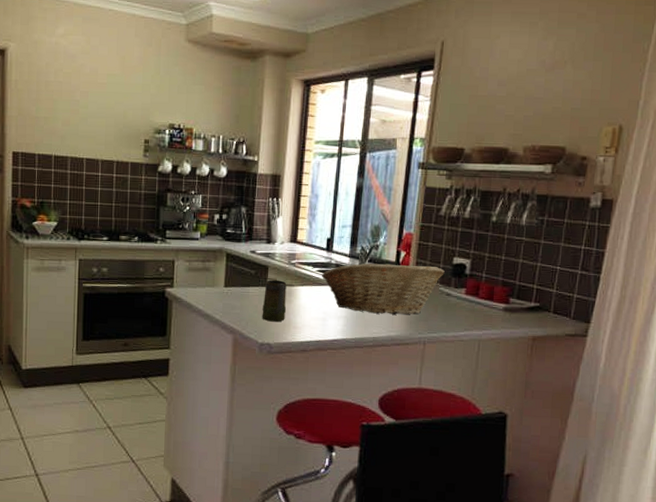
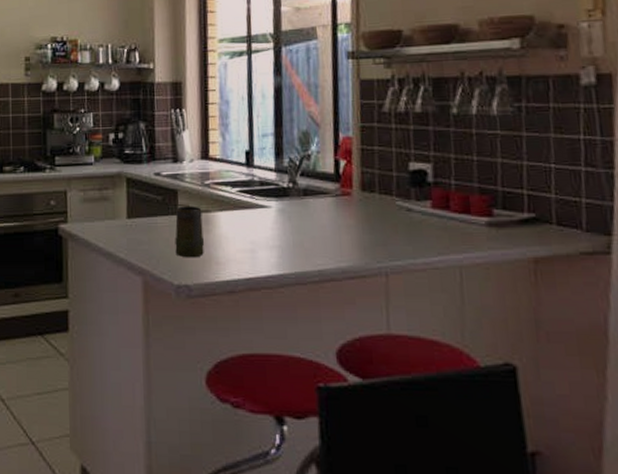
fruit basket: present [322,263,445,315] -> none [244,175,400,240]

